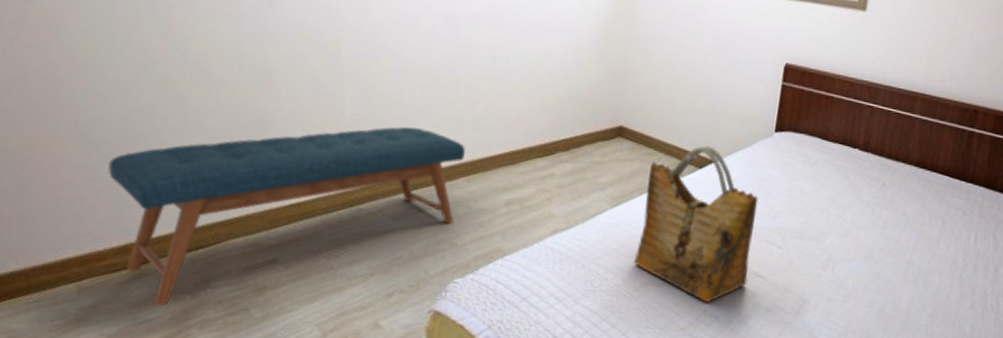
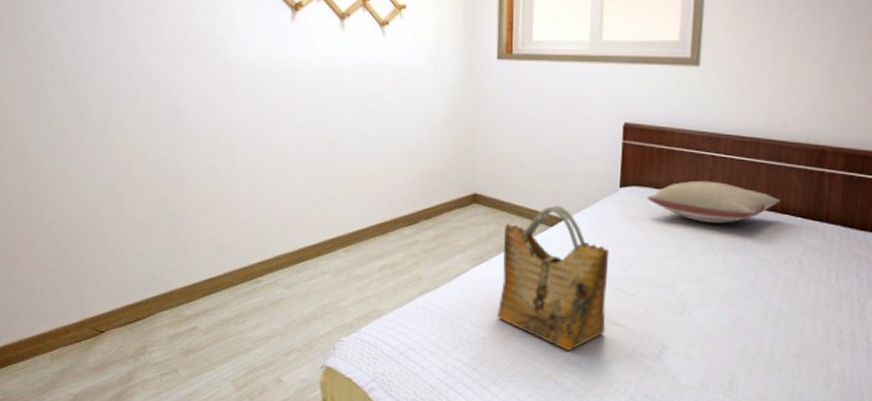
bench: present [108,126,465,307] -> none [67,208,341,370]
pillow: none [801,130,931,177] -> present [647,180,781,223]

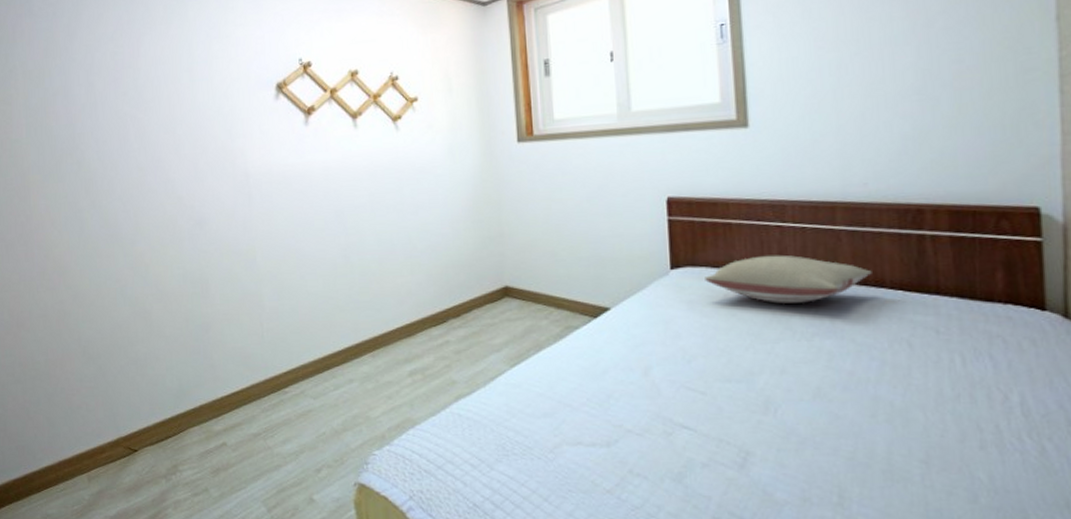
grocery bag: present [497,205,610,351] -> none [542,294,673,461]

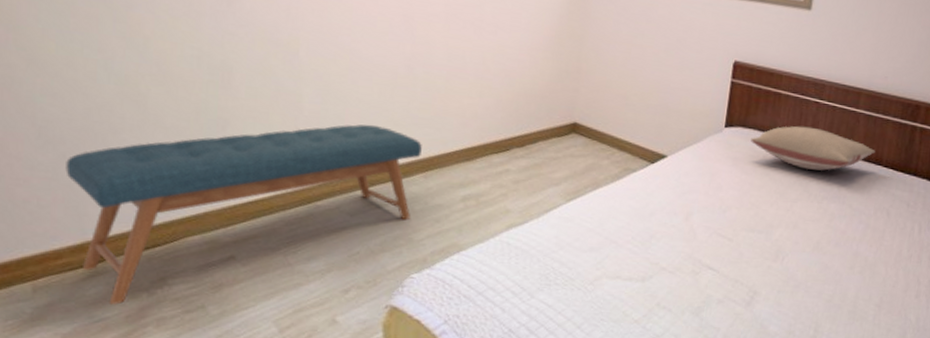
bench: none [102,313,367,490] -> present [66,124,422,305]

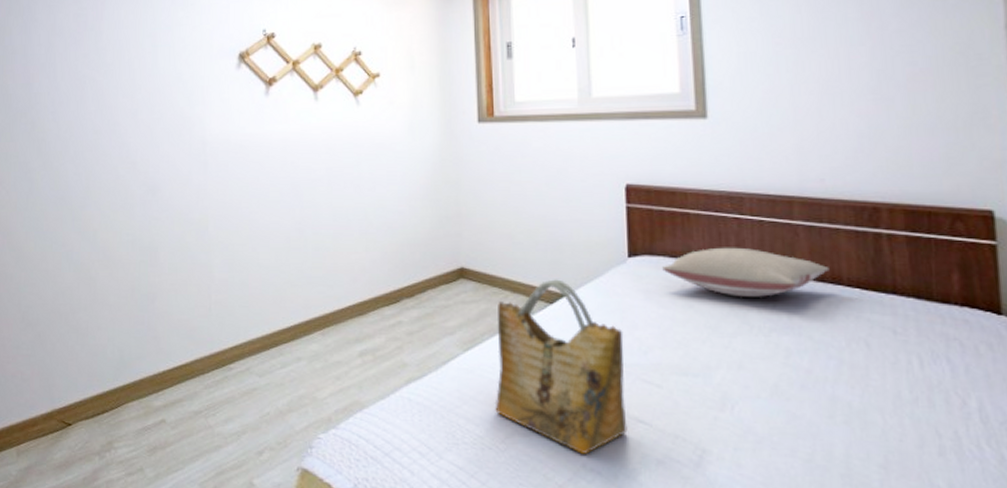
bench: present [66,124,422,305] -> none [40,287,317,468]
grocery bag: none [588,141,710,296] -> present [494,279,628,455]

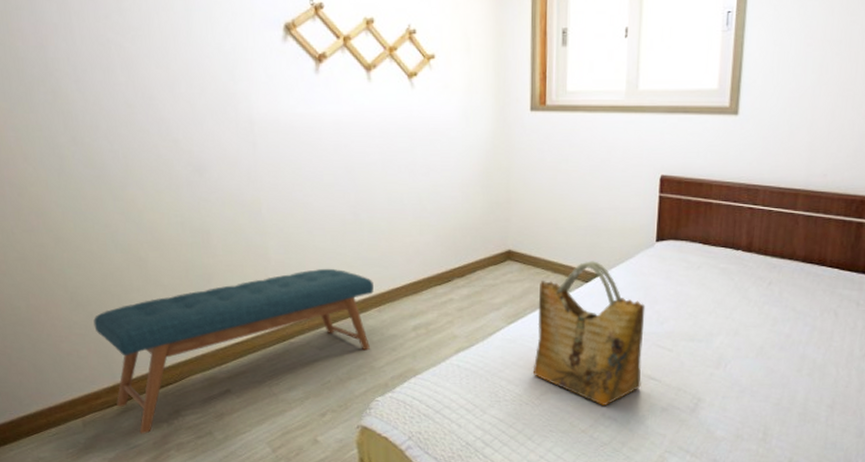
bench: none [40,287,317,468] -> present [93,268,374,434]
pillow: present [662,247,830,297] -> none [684,233,818,276]

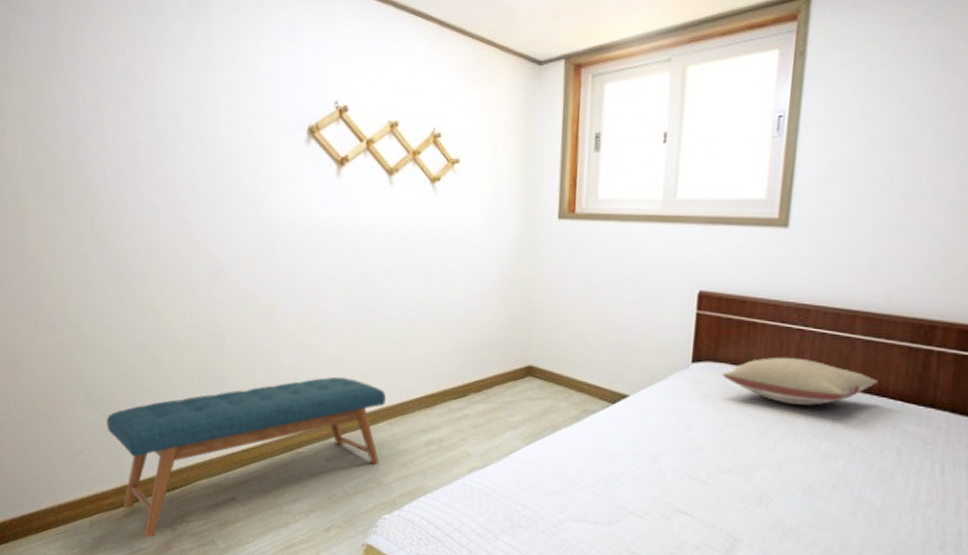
grocery bag: present [532,261,646,406] -> none [550,380,678,540]
pillow: none [684,233,818,276] -> present [723,357,878,406]

